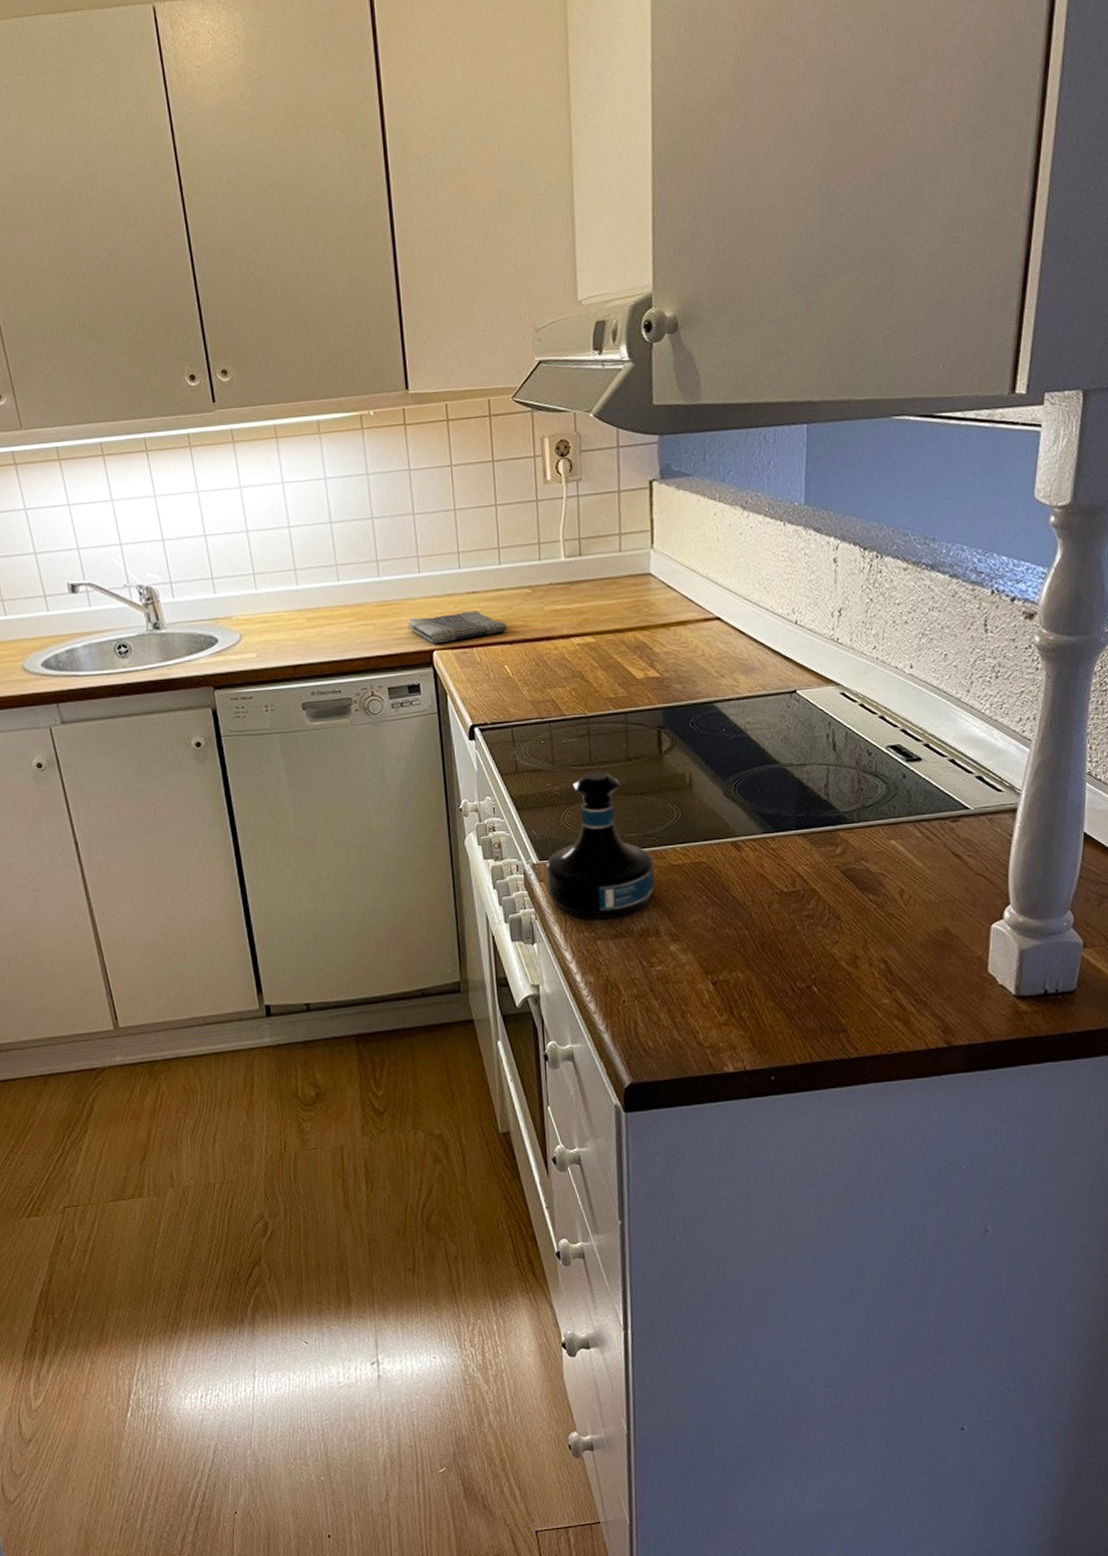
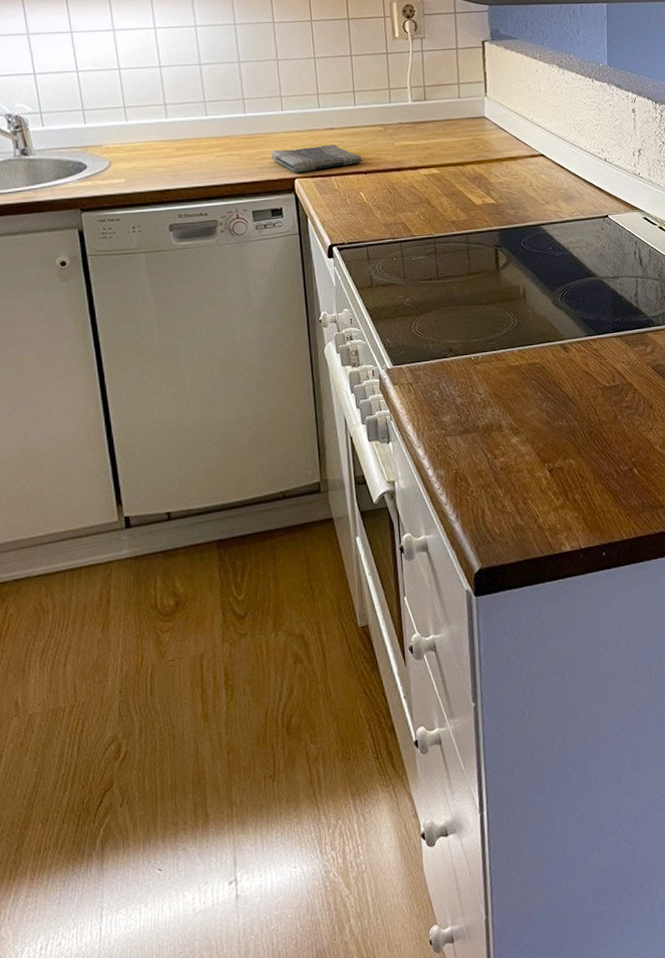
tequila bottle: present [546,770,655,919] -> none [399,283,496,418]

